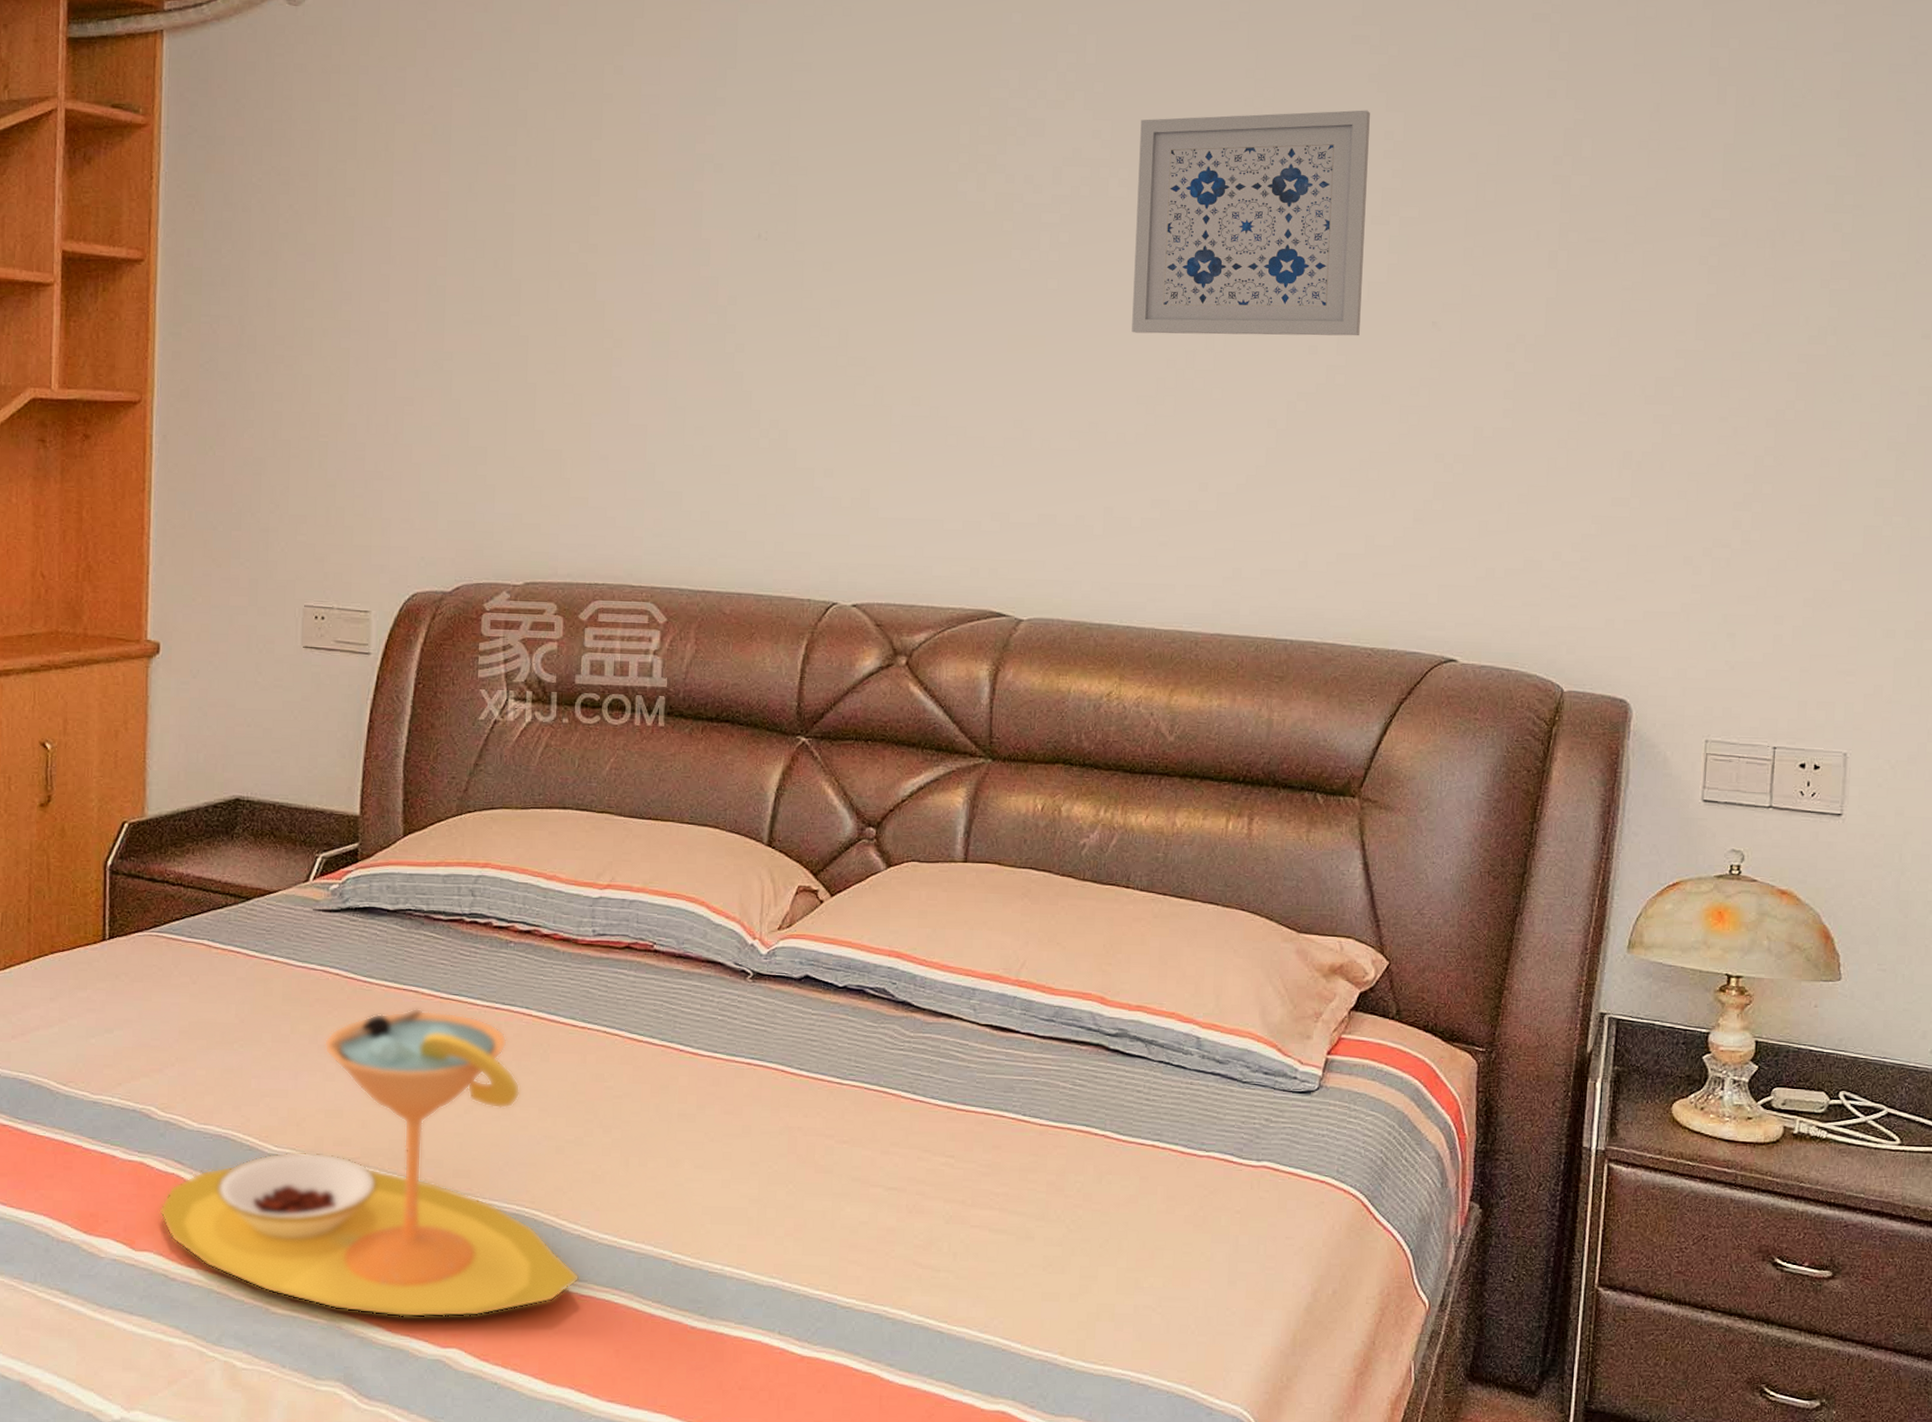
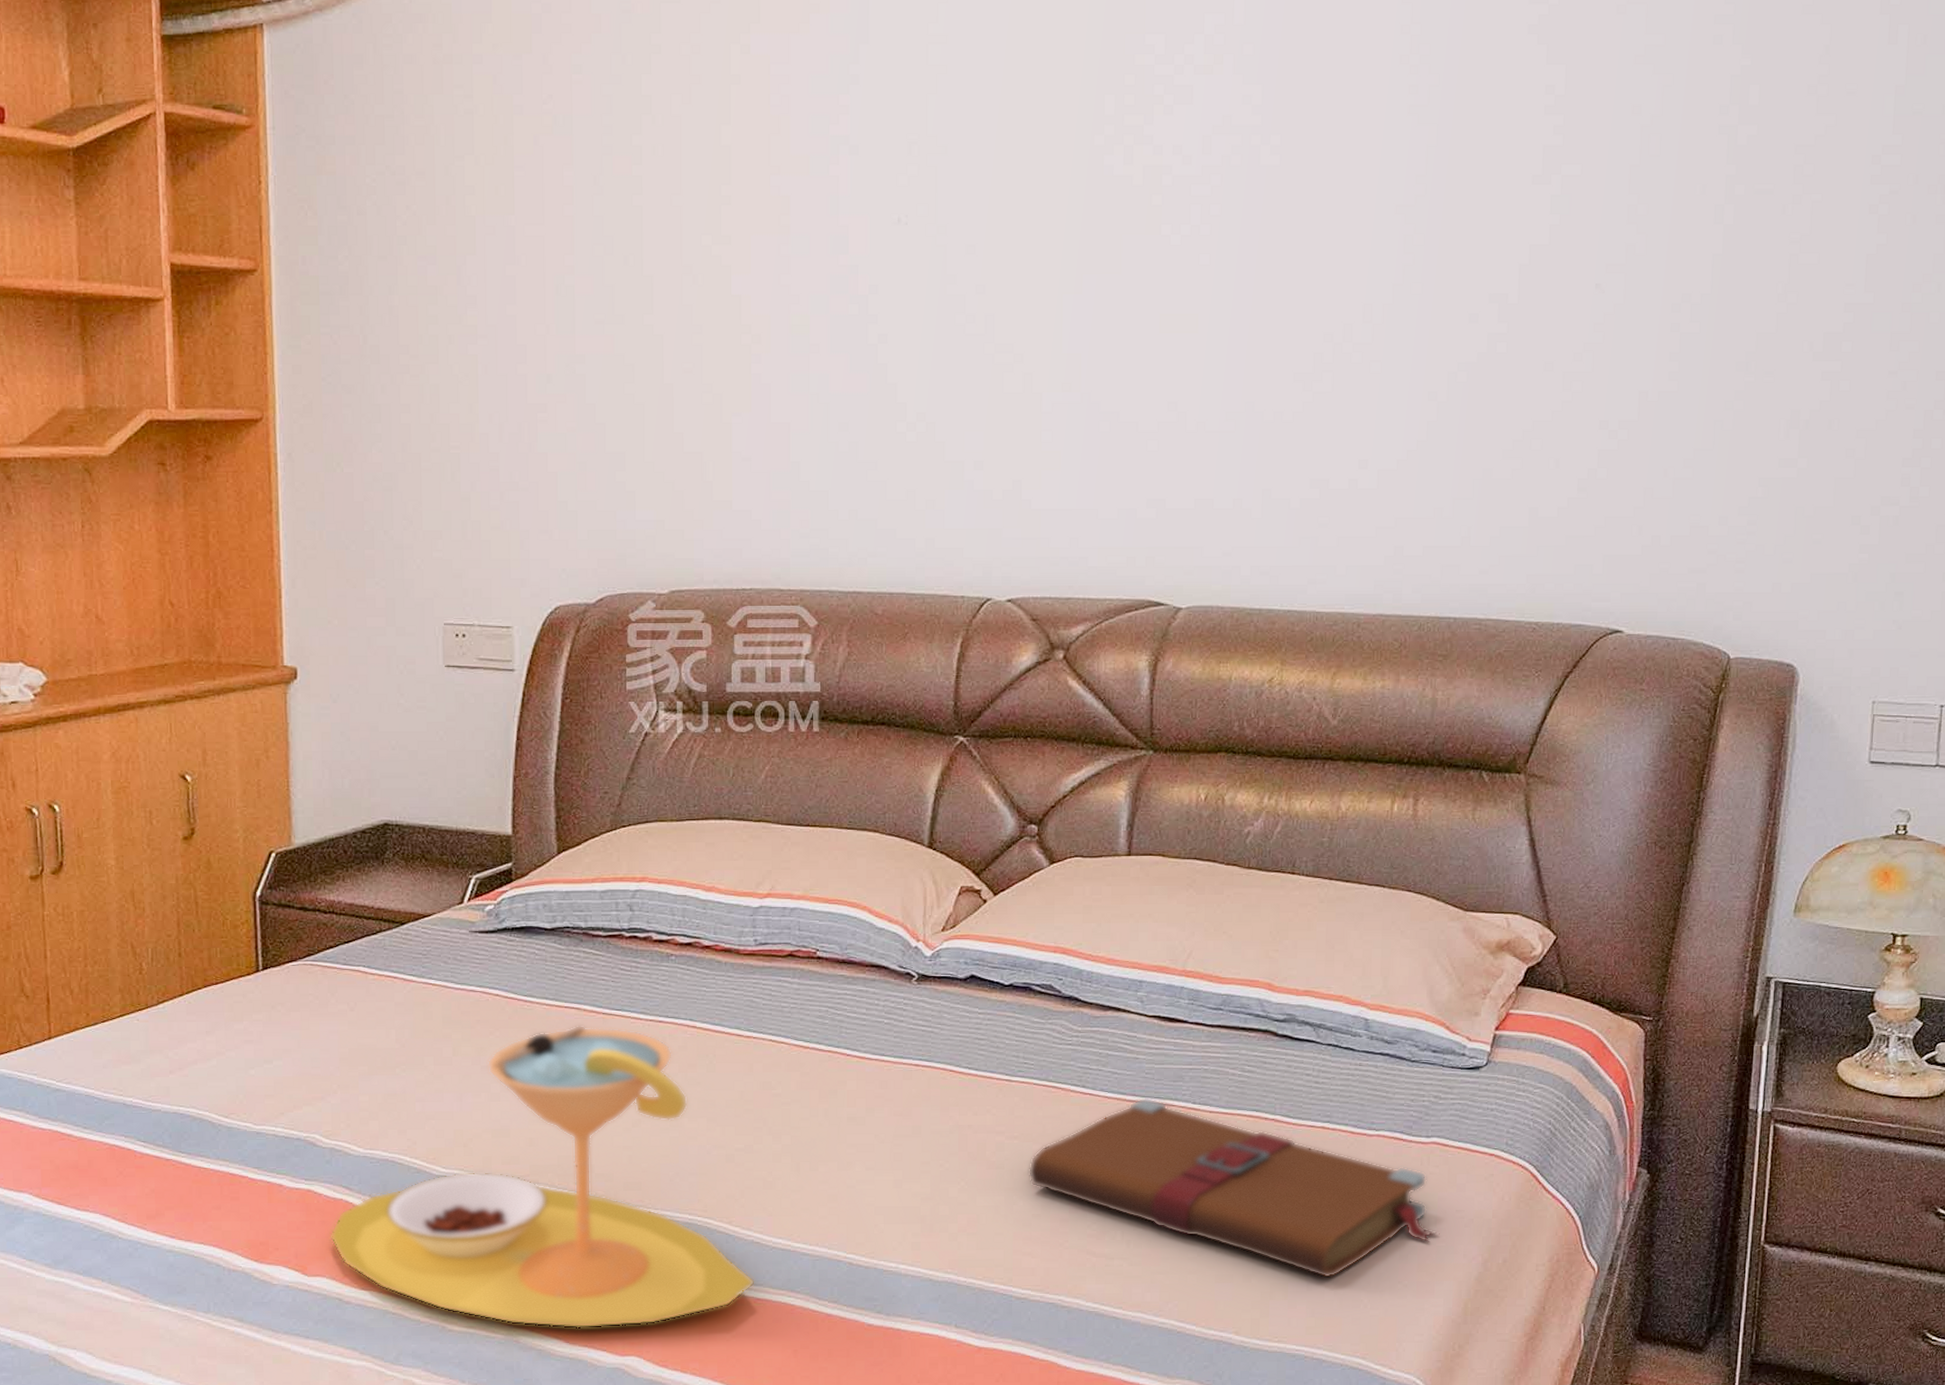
book: none [856,1107,1269,1302] -> present [1028,1097,1440,1279]
wall art: present [1131,110,1370,336] -> none [1287,63,1530,307]

